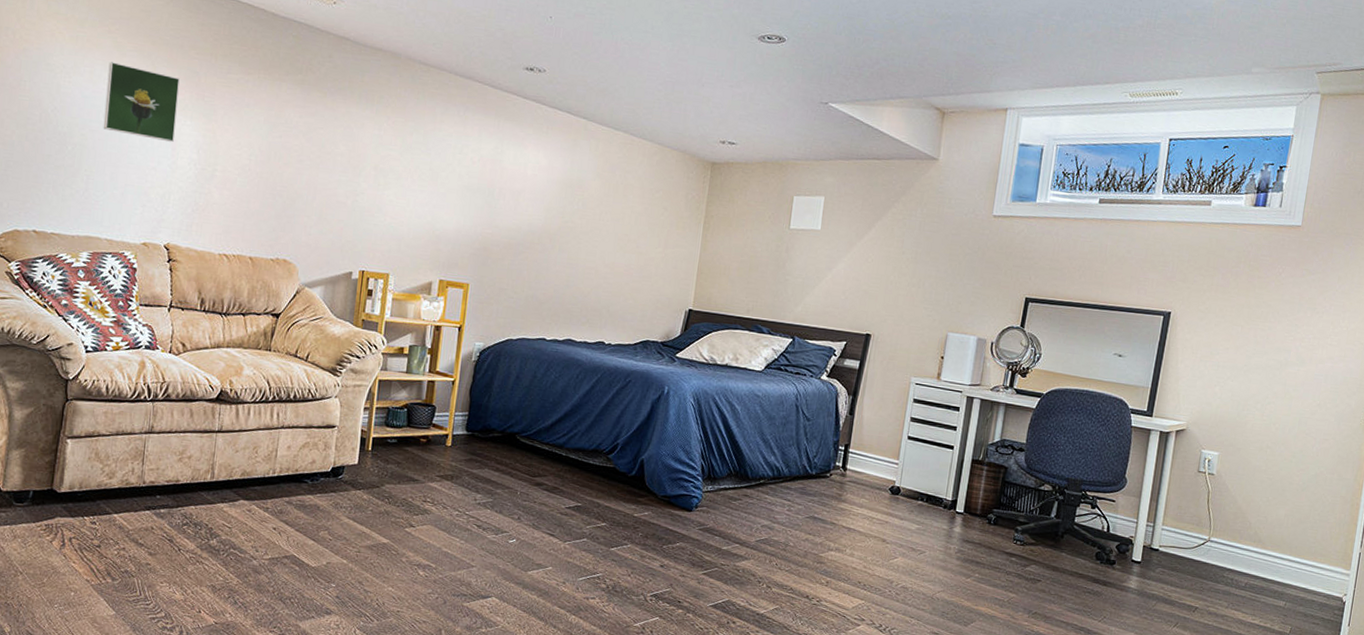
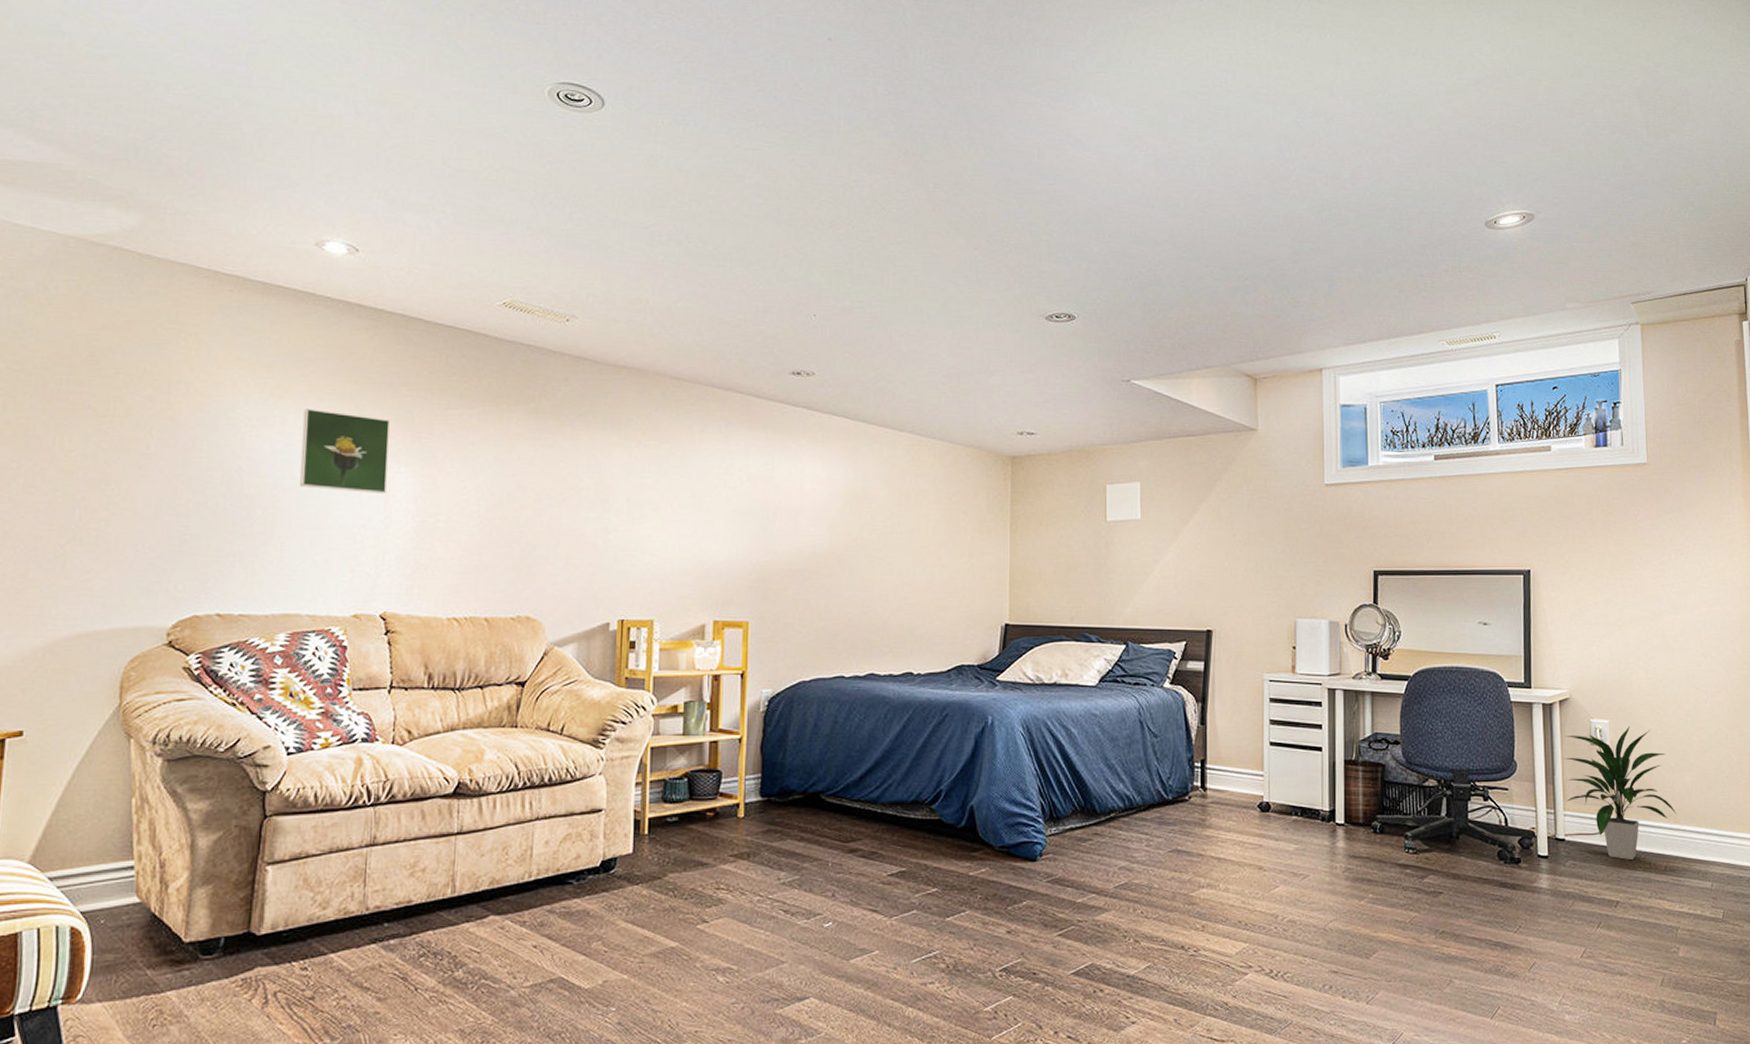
indoor plant: none [1166,459,1266,574] -> present [1563,725,1678,860]

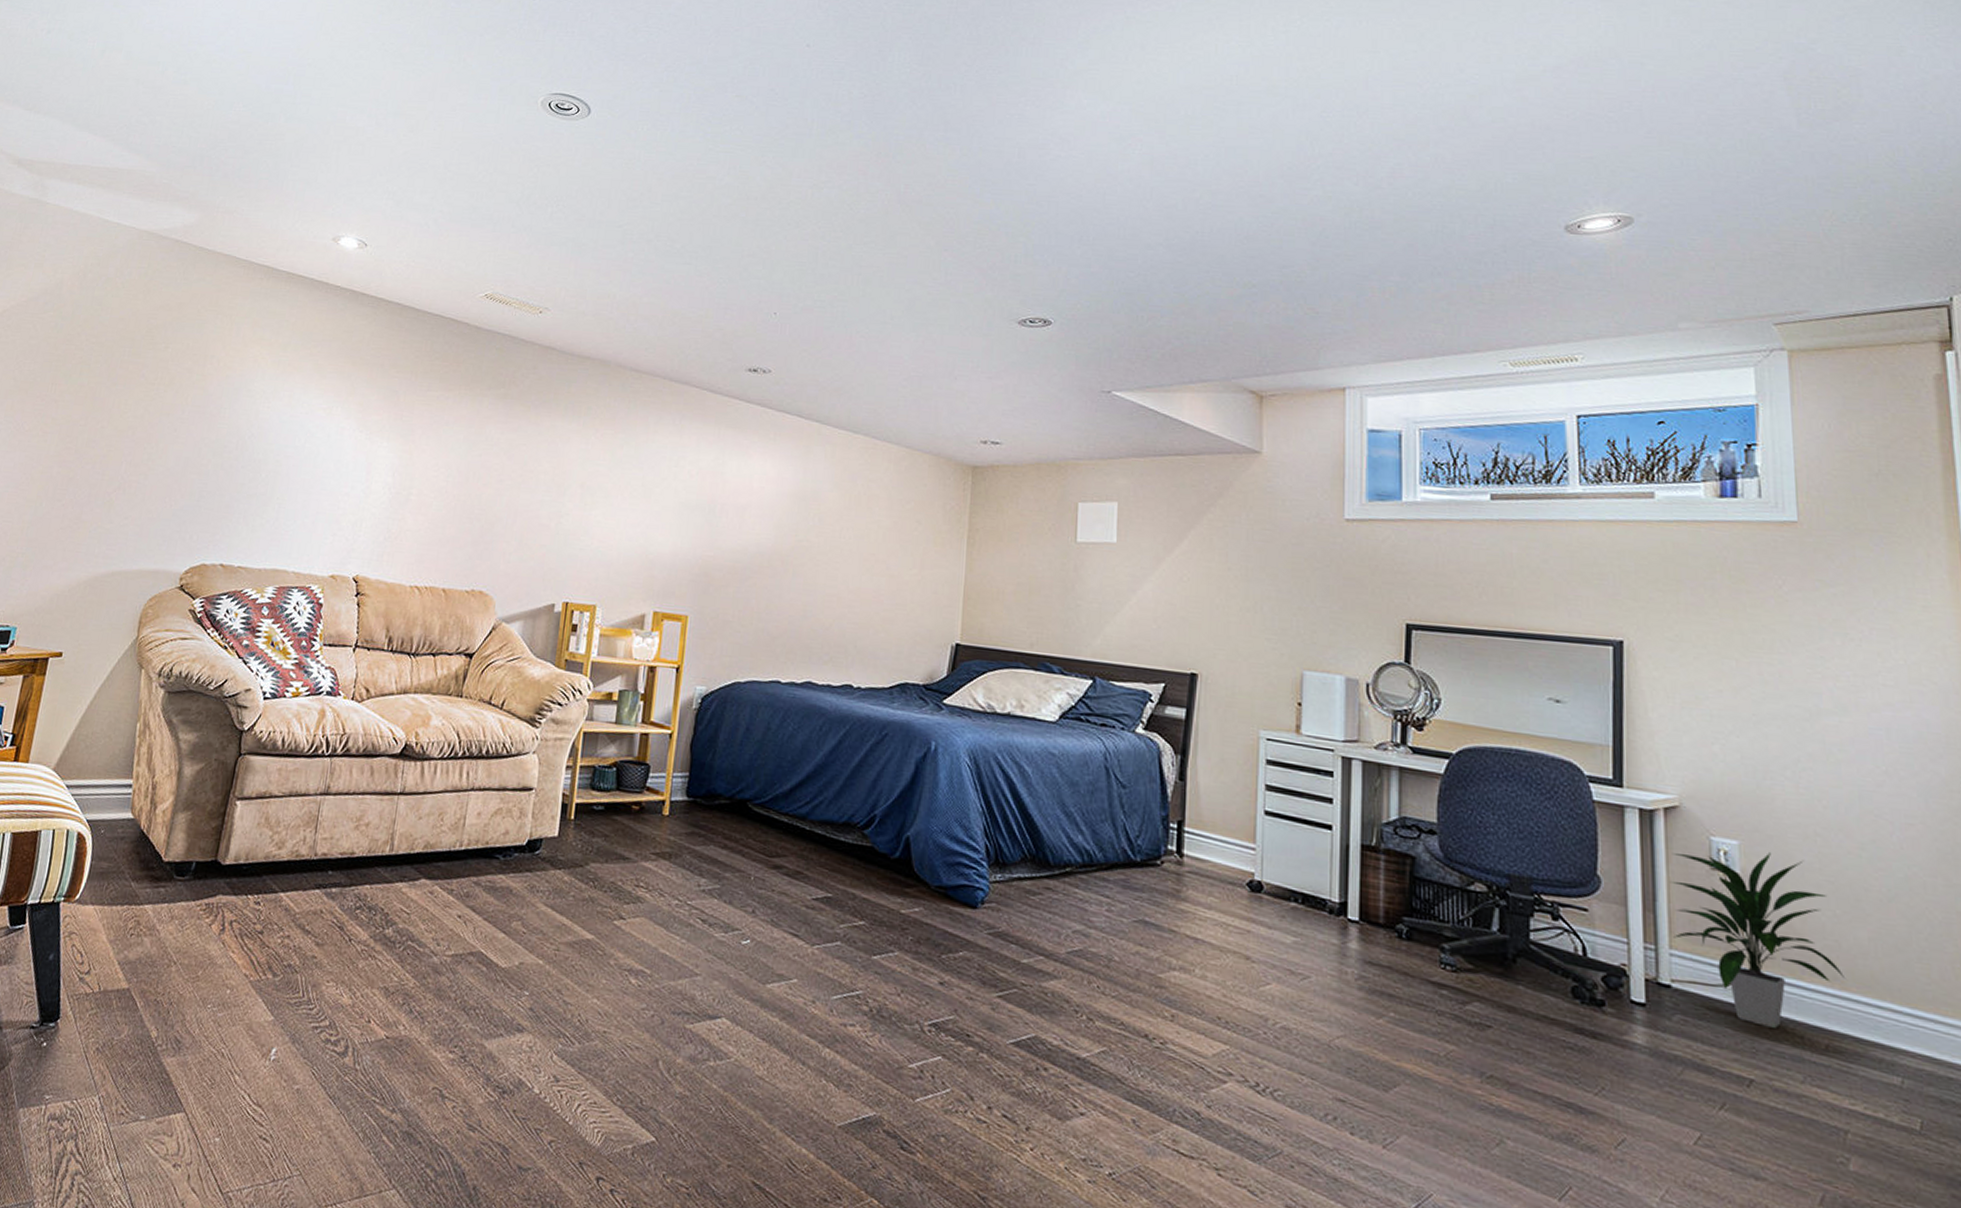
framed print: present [299,409,390,494] -> none [298,385,378,466]

